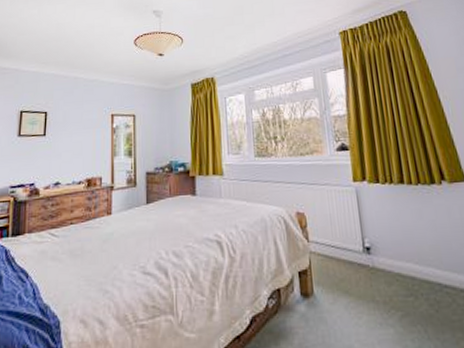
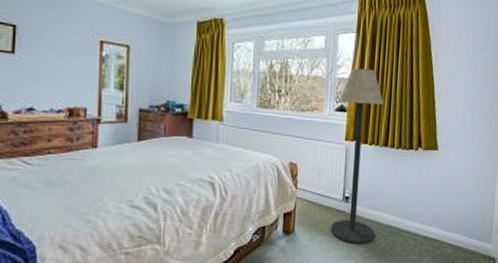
floor lamp: none [338,101,411,306] -> present [331,68,384,244]

